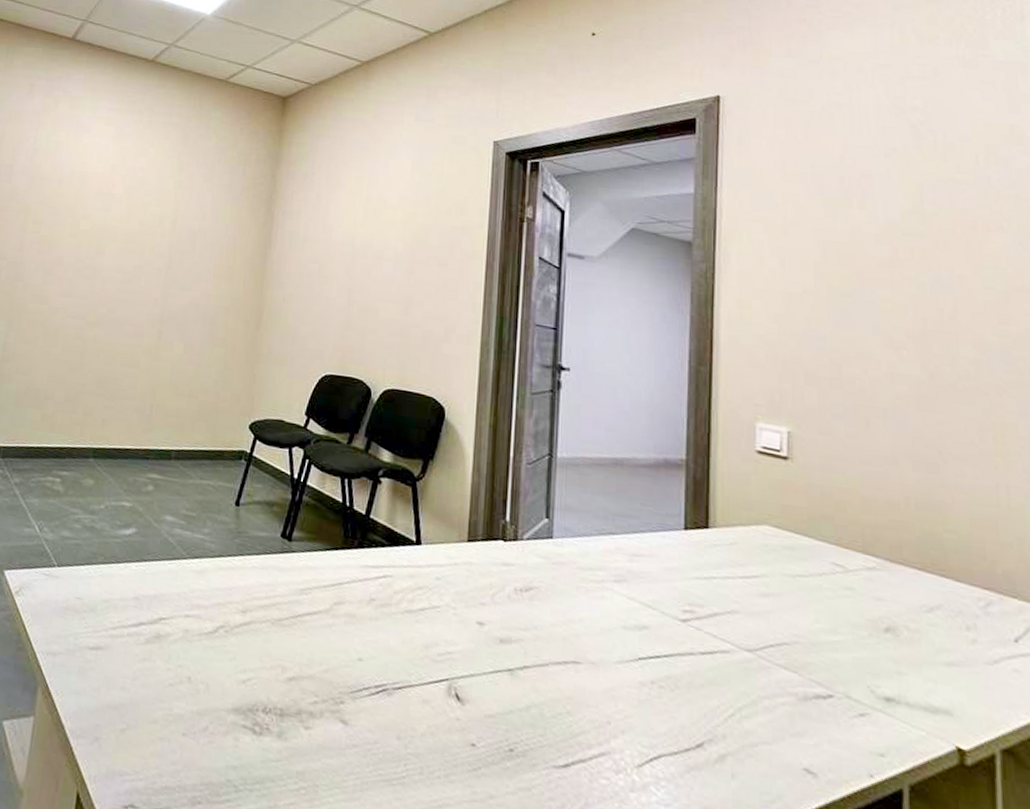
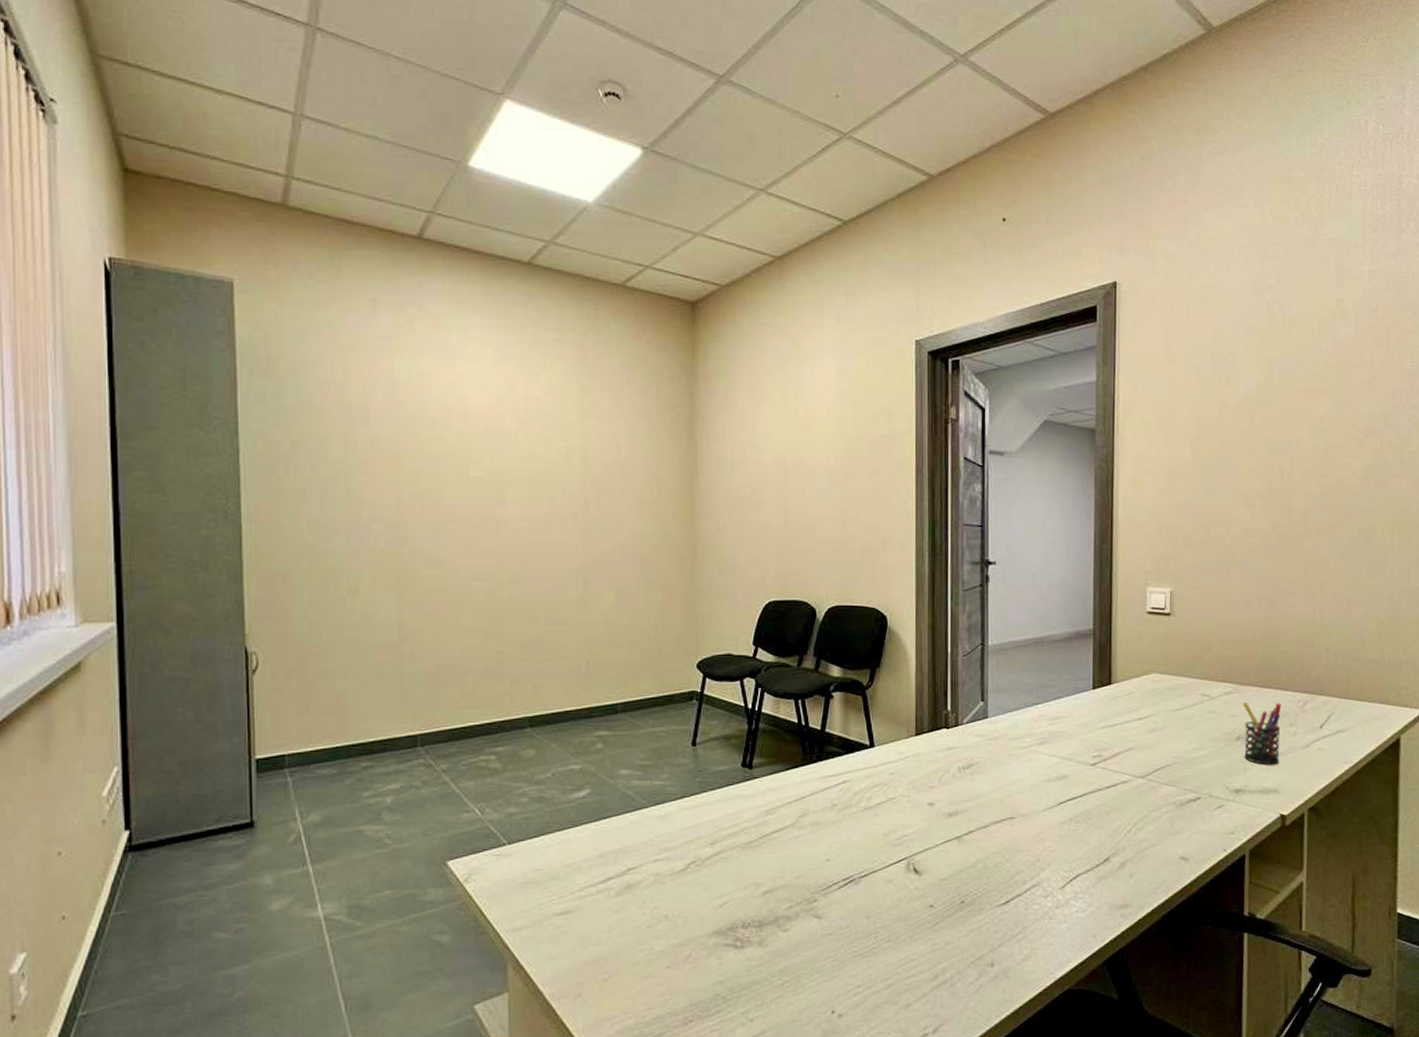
pen holder: none [892,585,953,677] -> present [1242,703,1282,765]

